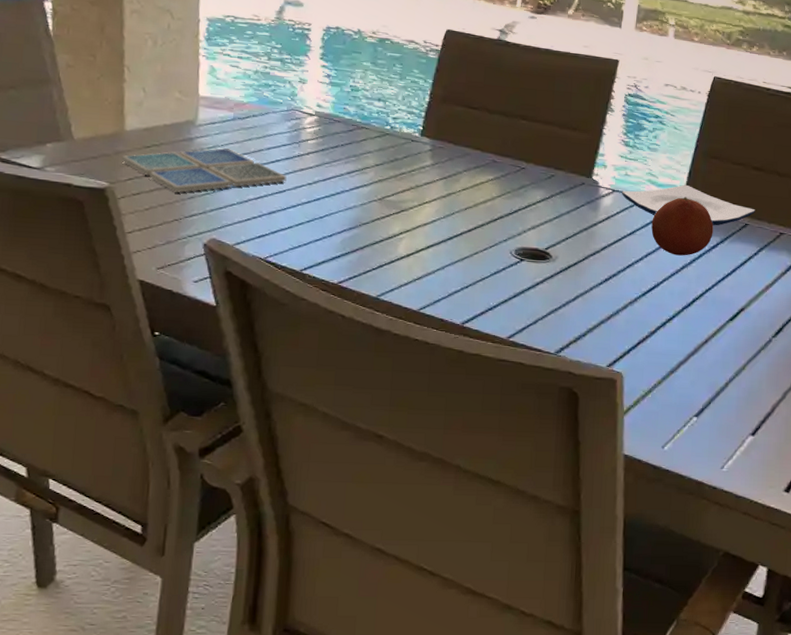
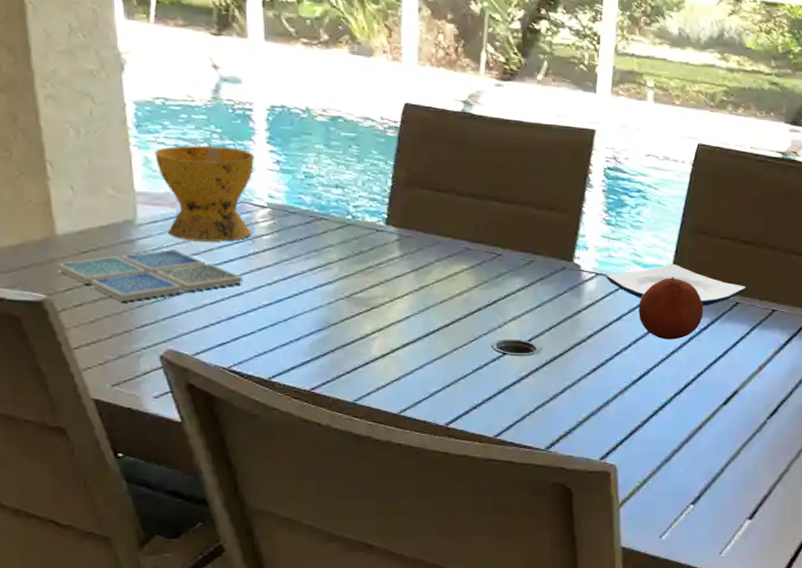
bowl: none [220,58,307,144] -> present [154,145,254,242]

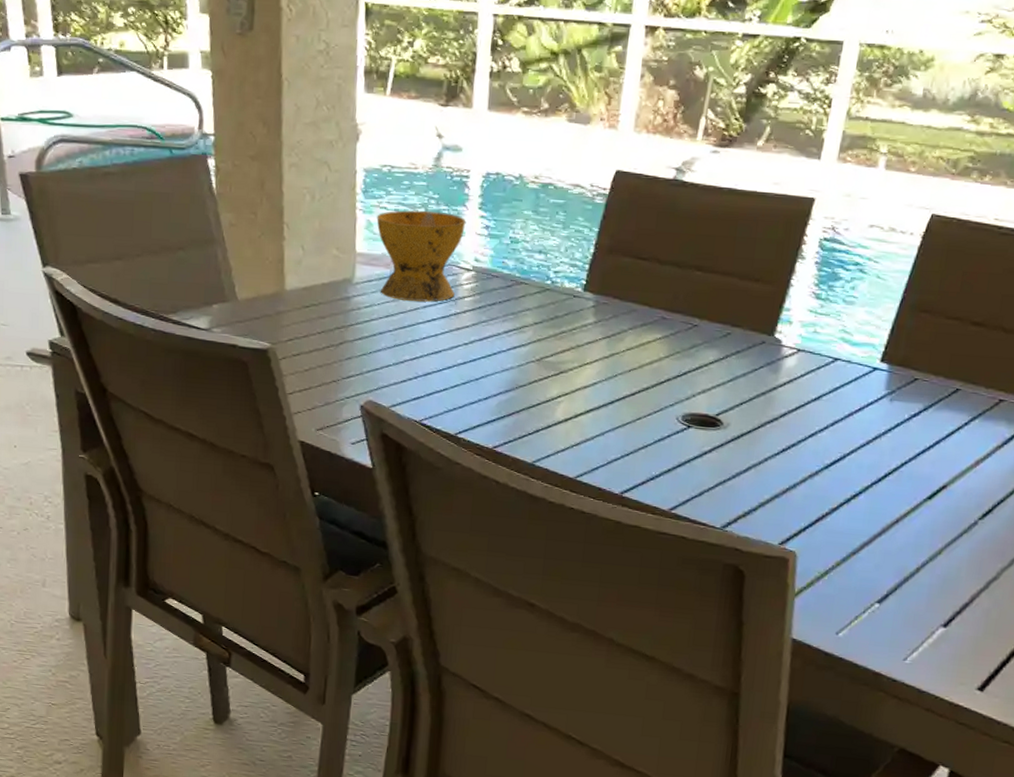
drink coaster: present [58,250,243,301] -> none [283,307,443,353]
plate: present [605,263,746,306] -> none [807,343,971,391]
fruit: present [639,276,703,340] -> none [840,357,917,425]

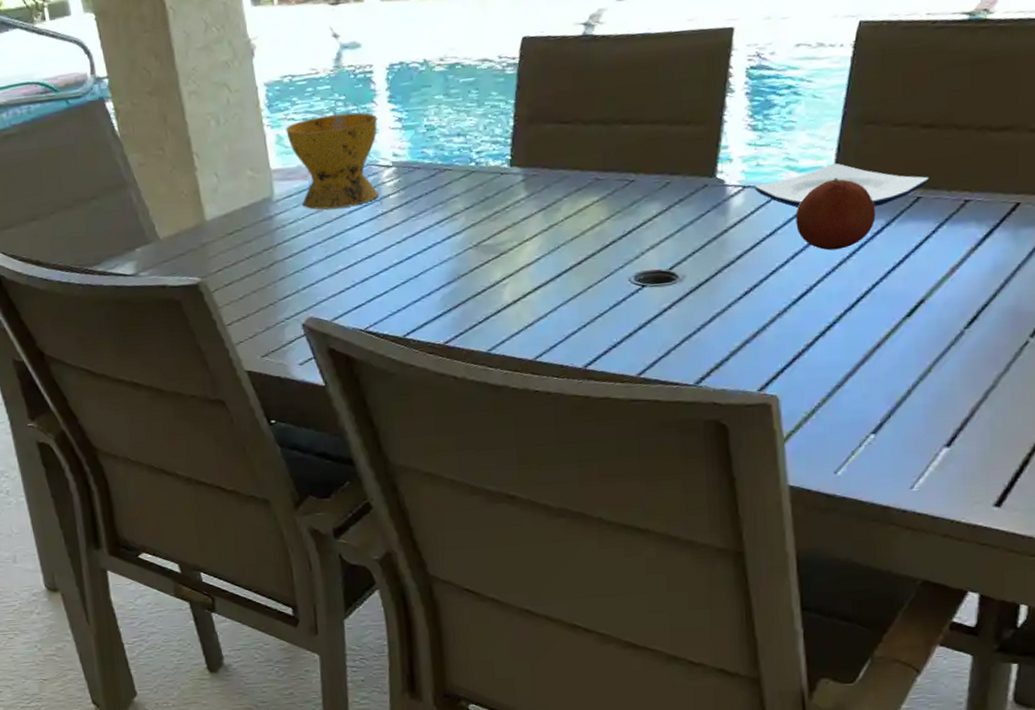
plate: none [807,343,971,391] -> present [754,163,929,208]
fruit: none [840,357,917,425] -> present [796,177,876,251]

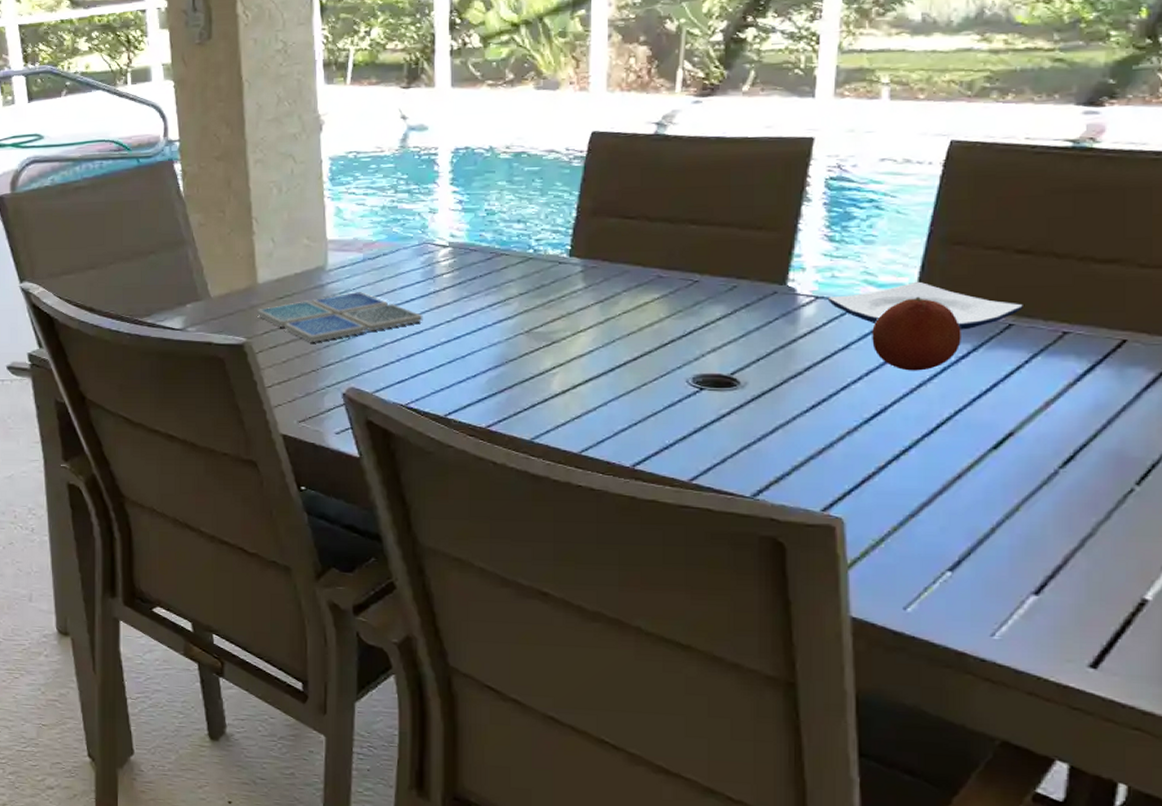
drink coaster: none [209,220,374,276] -> present [257,292,423,342]
bowl: present [286,113,378,210] -> none [346,192,437,283]

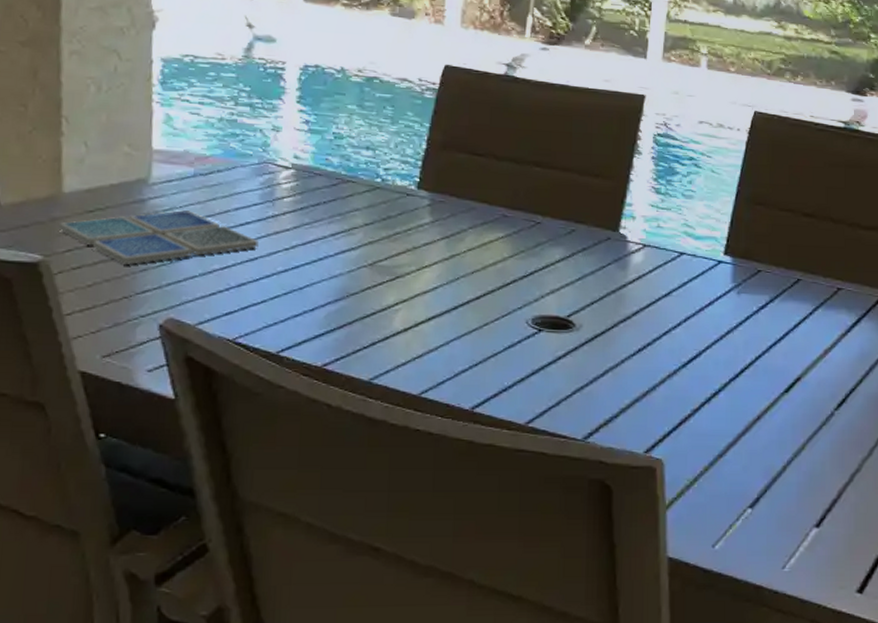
plate: present [827,281,1023,330] -> none [653,235,808,283]
fruit: present [872,296,961,371] -> none [690,250,761,319]

